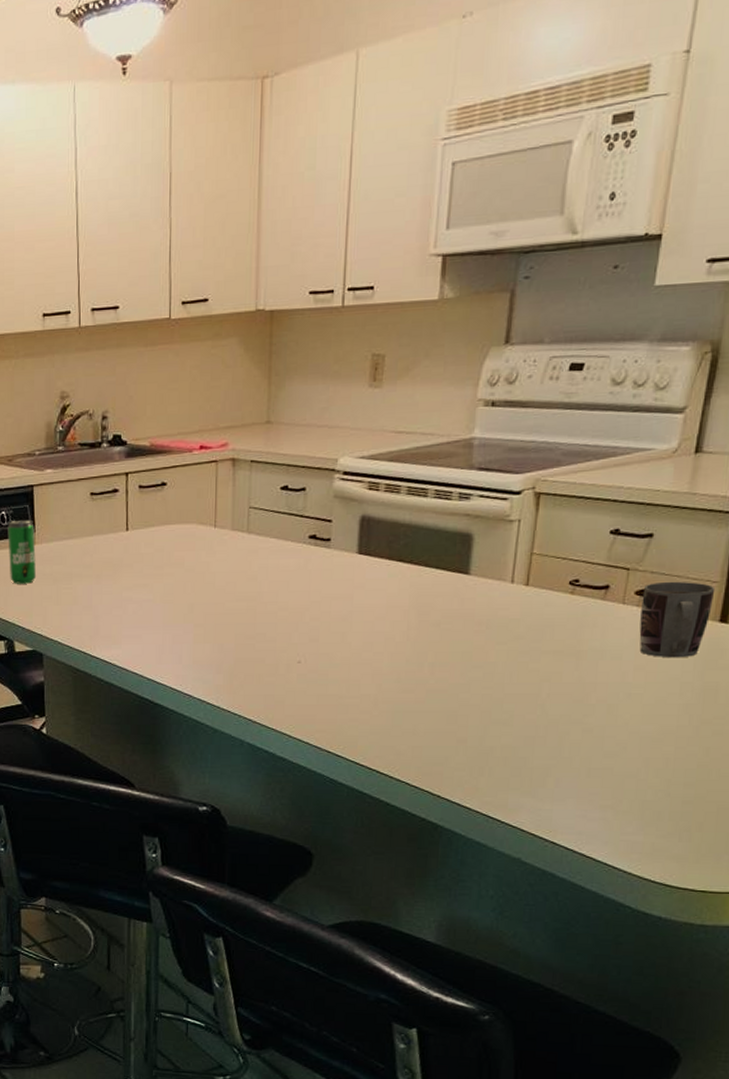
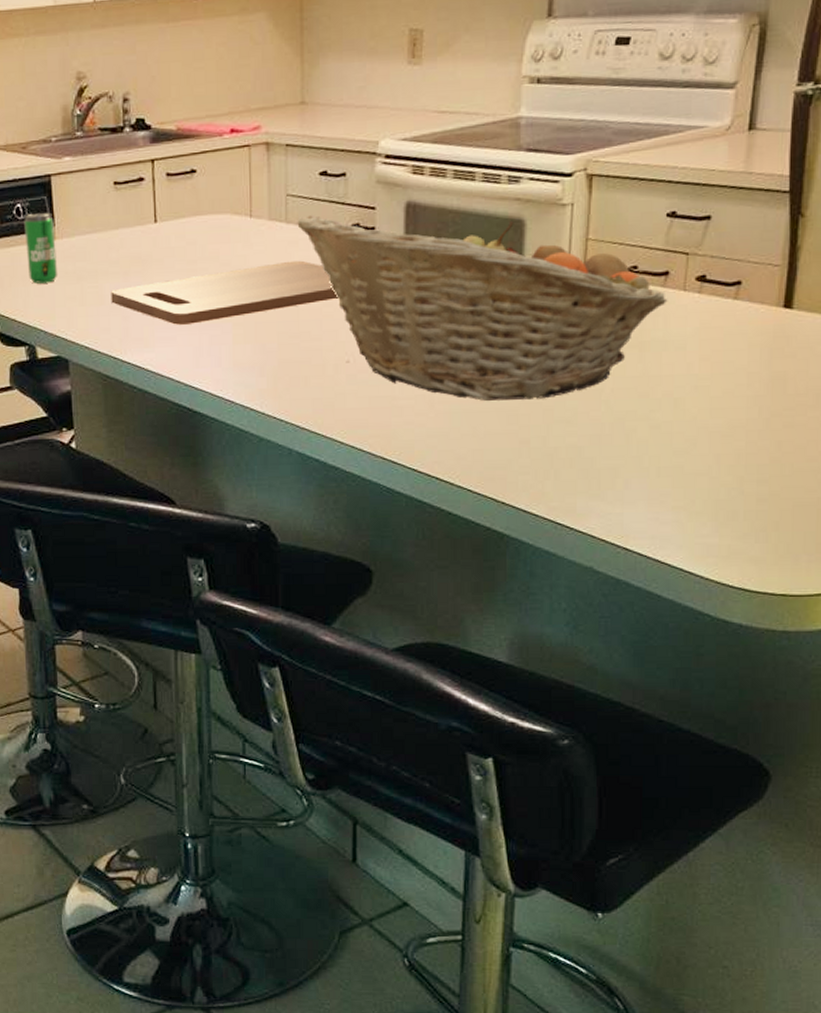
cutting board: none [84,568,293,624] -> present [111,260,338,325]
fruit basket: none [258,525,607,702] -> present [297,214,668,401]
mug: present [639,581,716,658] -> none [702,265,778,348]

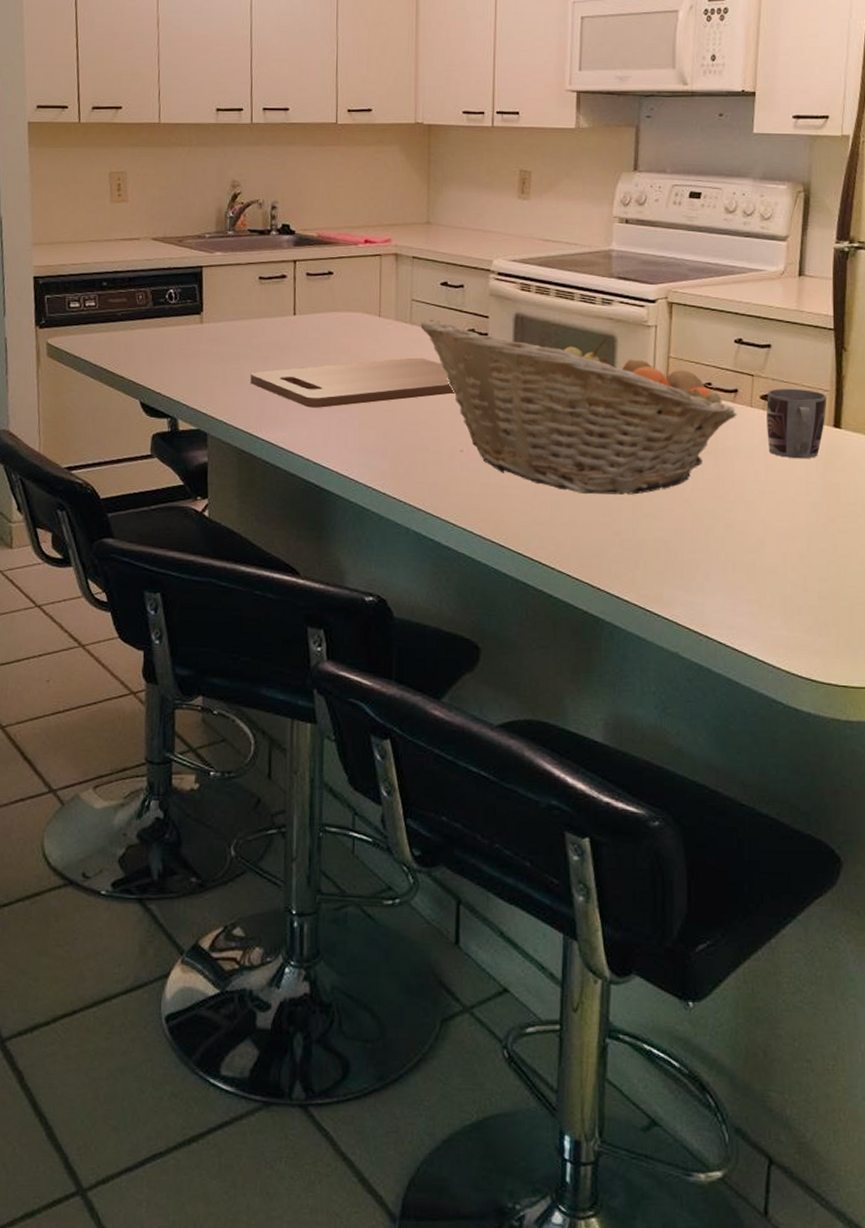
beverage can: present [24,212,58,284] -> none [175,298,203,362]
mug: none [702,265,778,348] -> present [766,388,827,459]

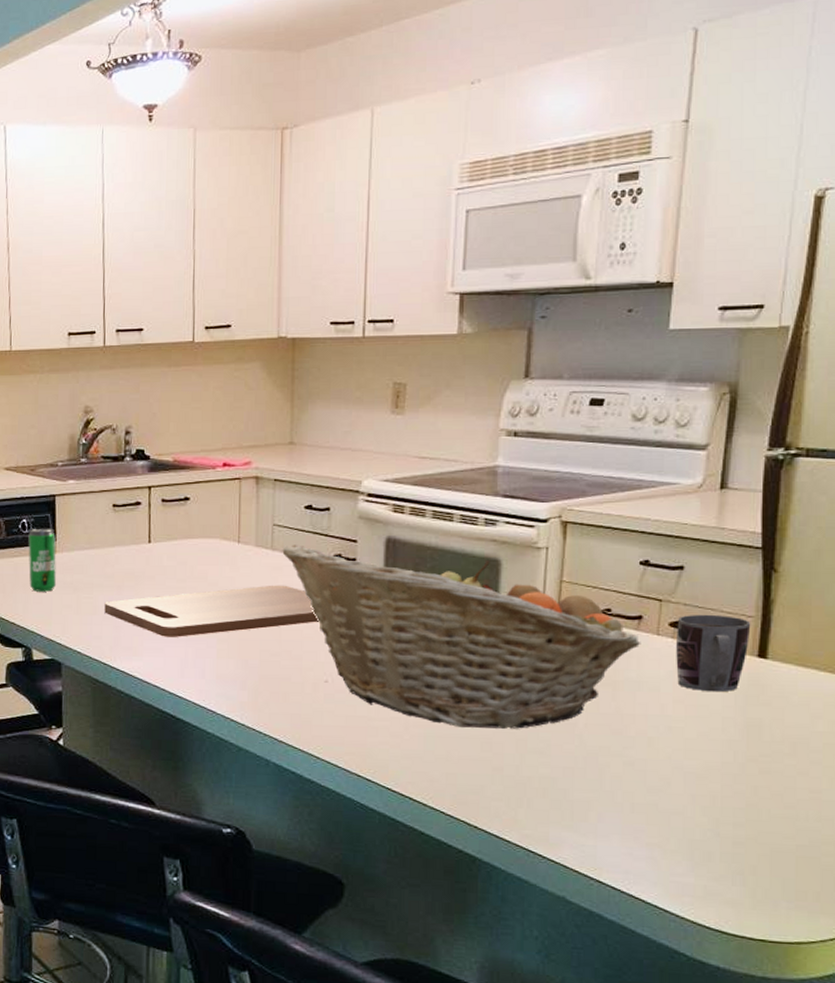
beverage can: none [175,298,203,362] -> present [28,528,57,592]

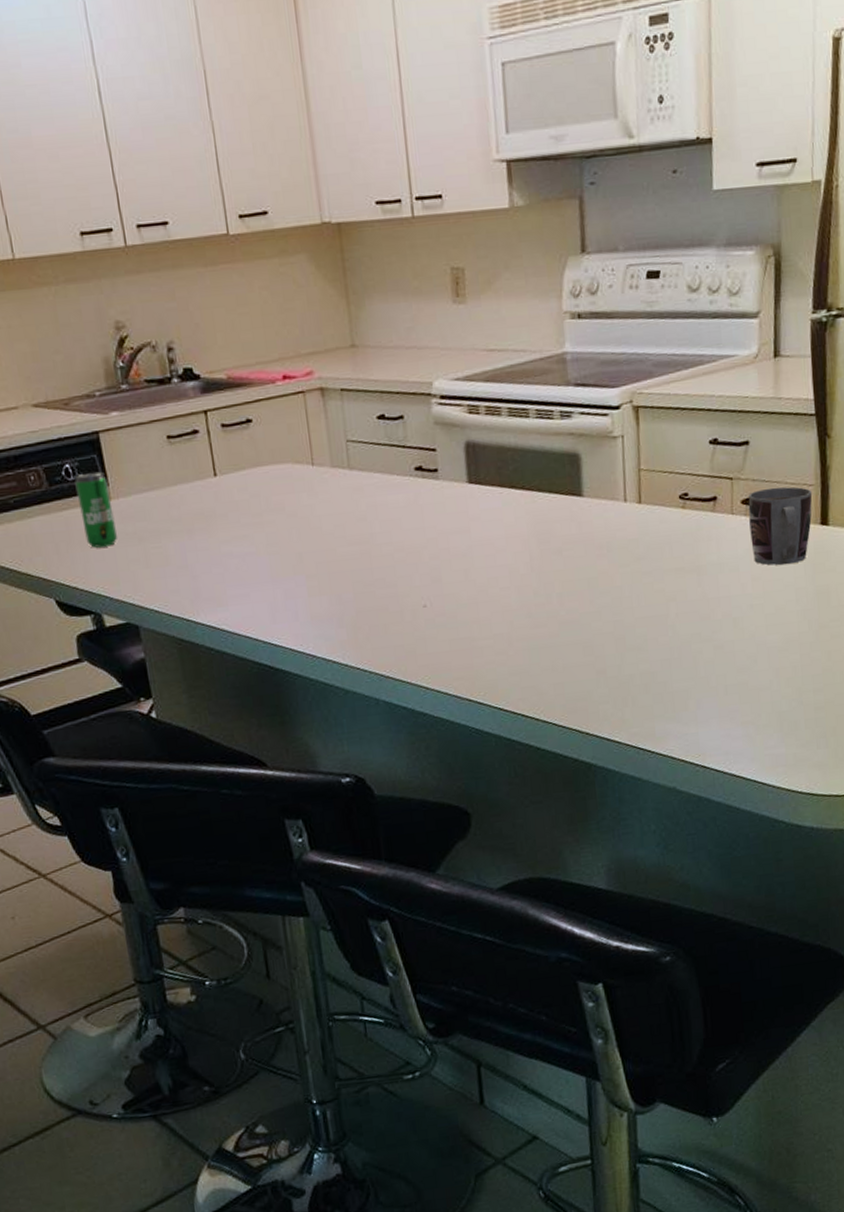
cutting board: present [104,585,319,637] -> none [176,507,408,581]
fruit basket: present [282,543,641,729] -> none [359,454,718,635]

